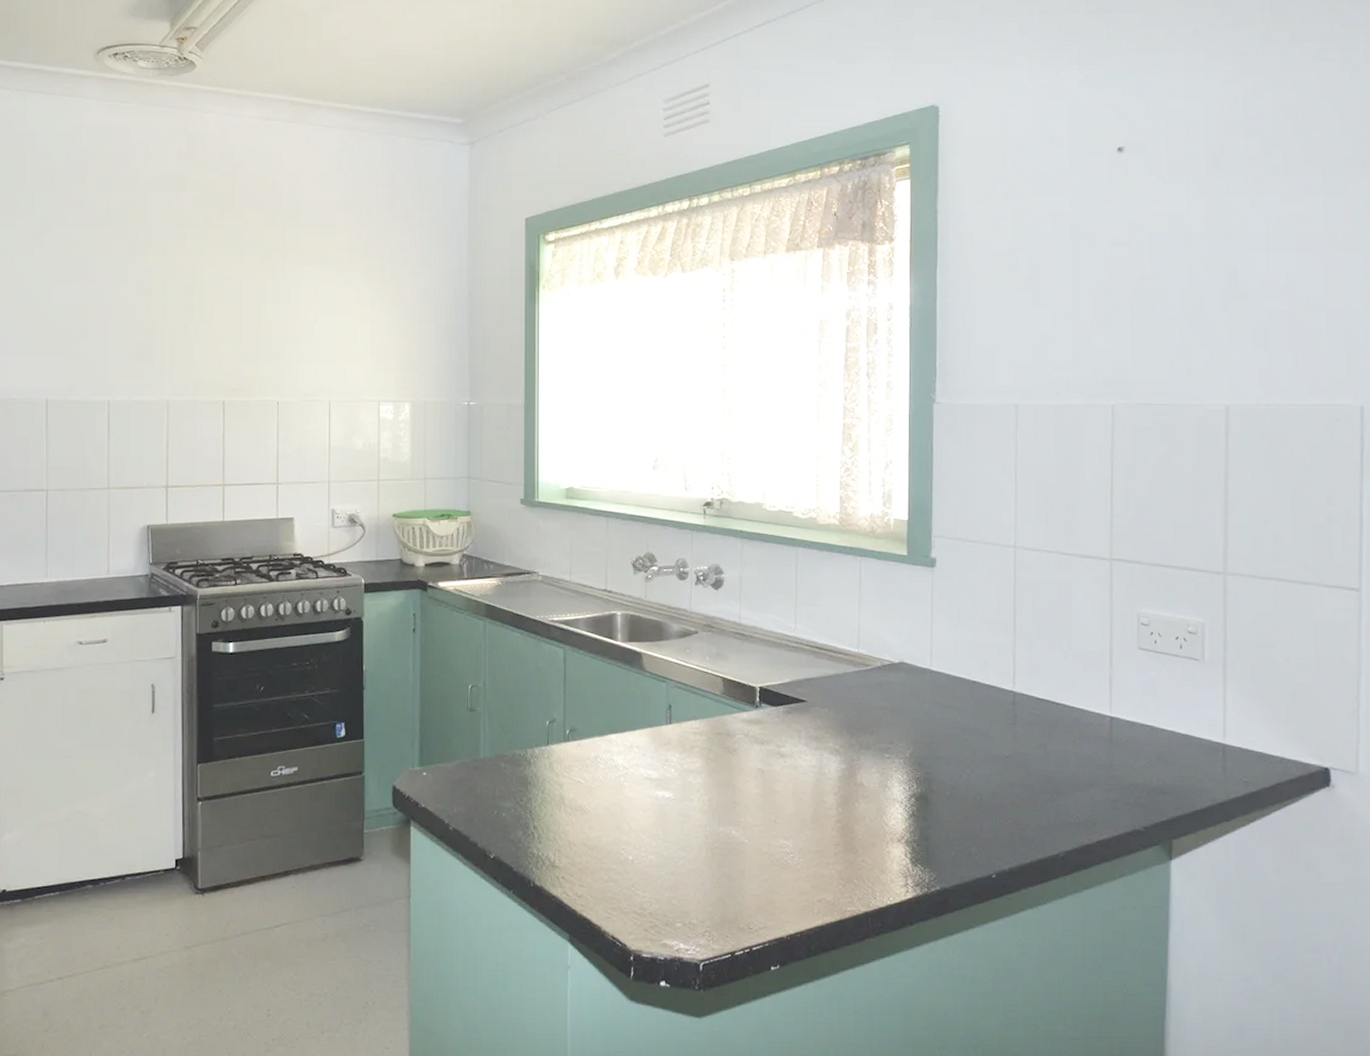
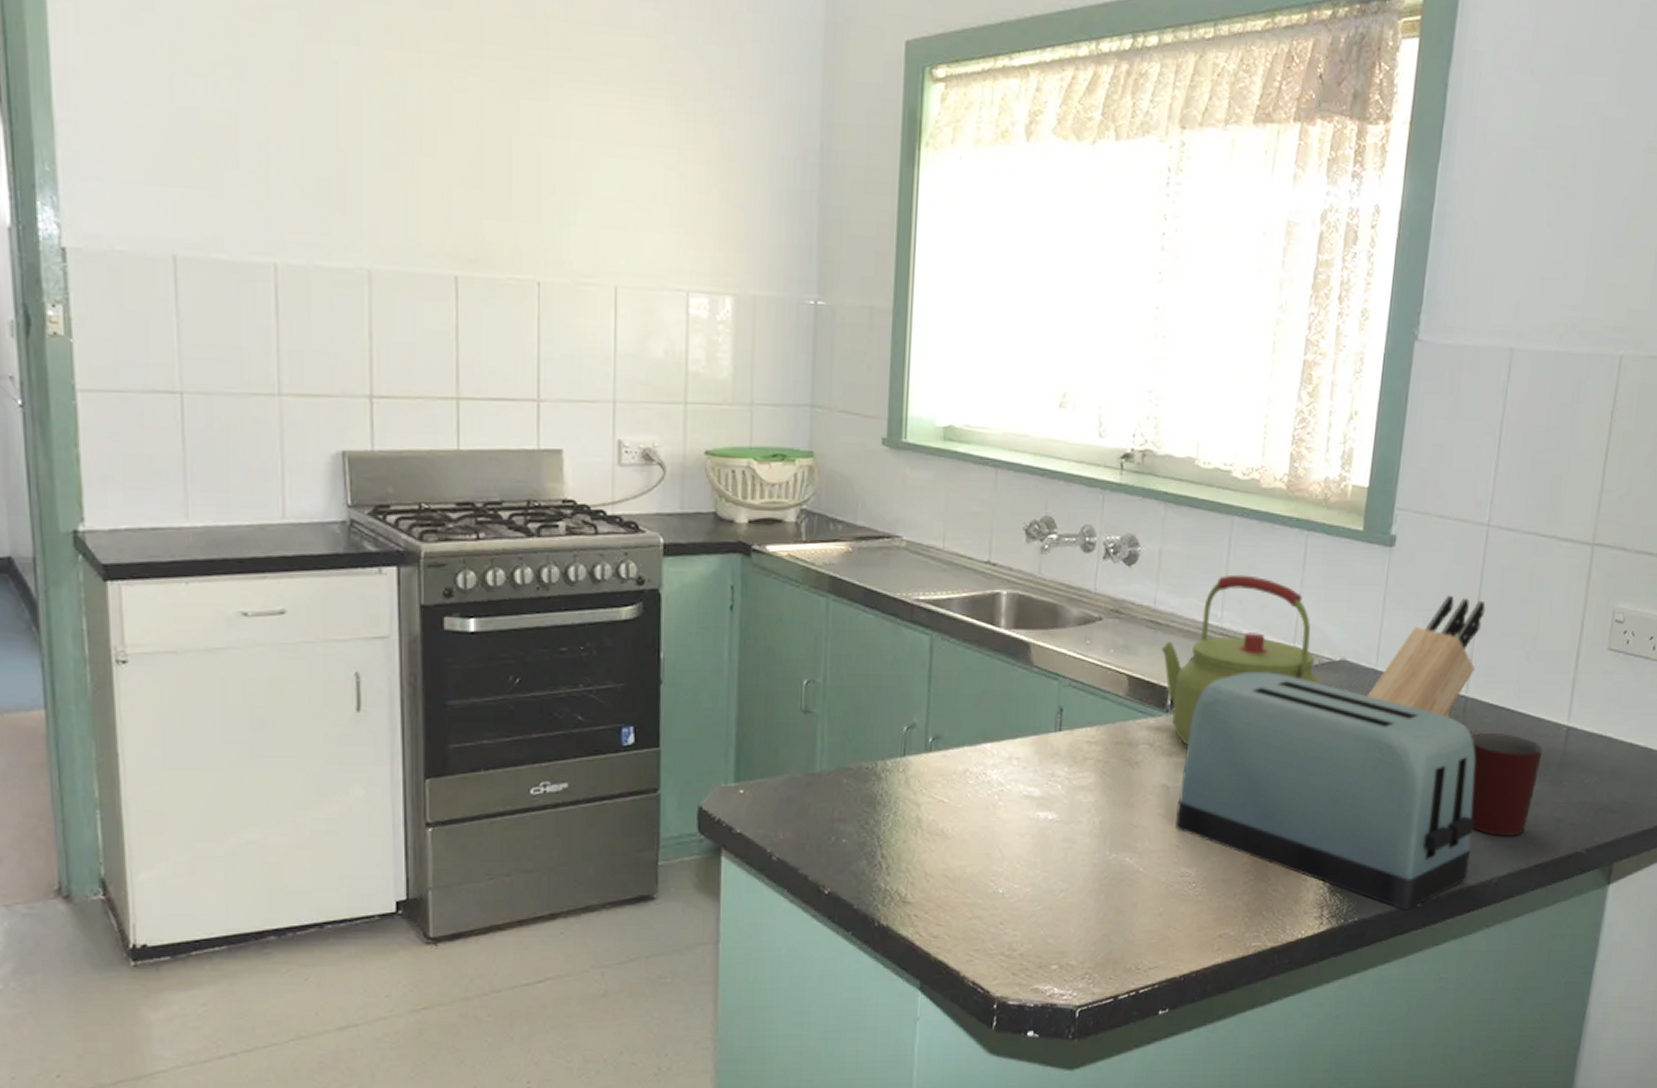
kettle: none [748,594,886,735] -> present [1161,574,1322,745]
toaster: none [772,673,1036,881] -> present [1175,671,1476,910]
knife block: none [926,605,1021,710] -> present [1367,595,1486,718]
mug: none [1023,722,1090,814] -> present [1470,732,1542,836]

